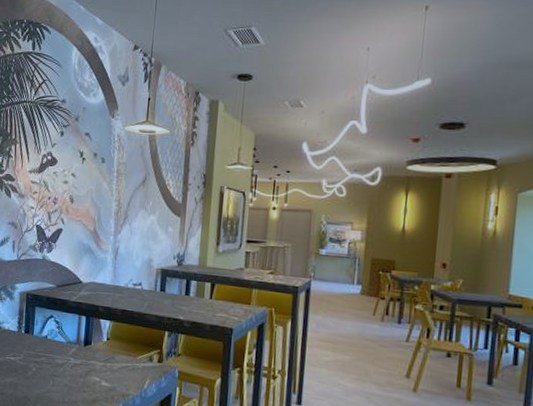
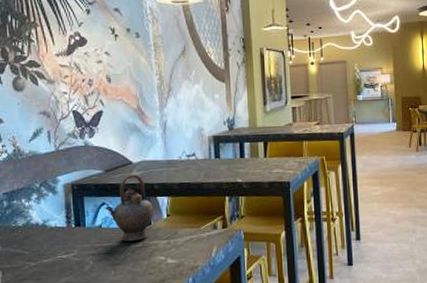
teapot: none [52,293,96,358] -> present [105,174,154,242]

